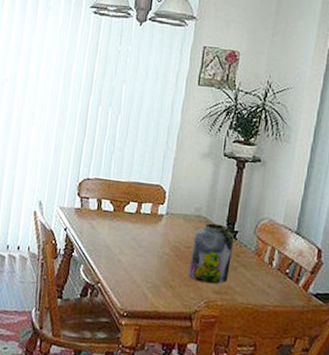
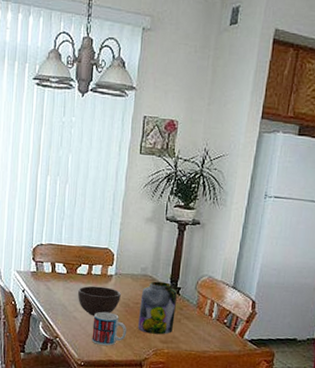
bowl: none [123,226,172,261] -> present [77,286,121,316]
mug: none [136,255,176,295] -> present [91,311,127,346]

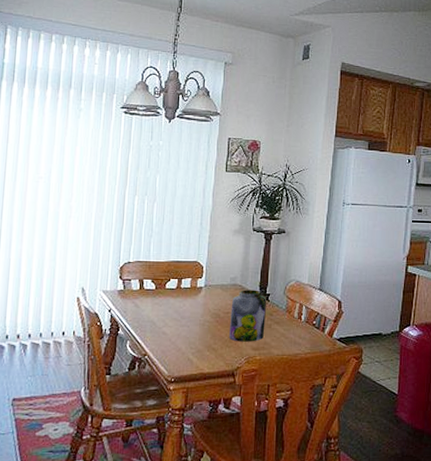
bowl: present [77,286,121,316] -> none [166,299,211,330]
mug: present [91,311,127,346] -> none [182,324,218,358]

